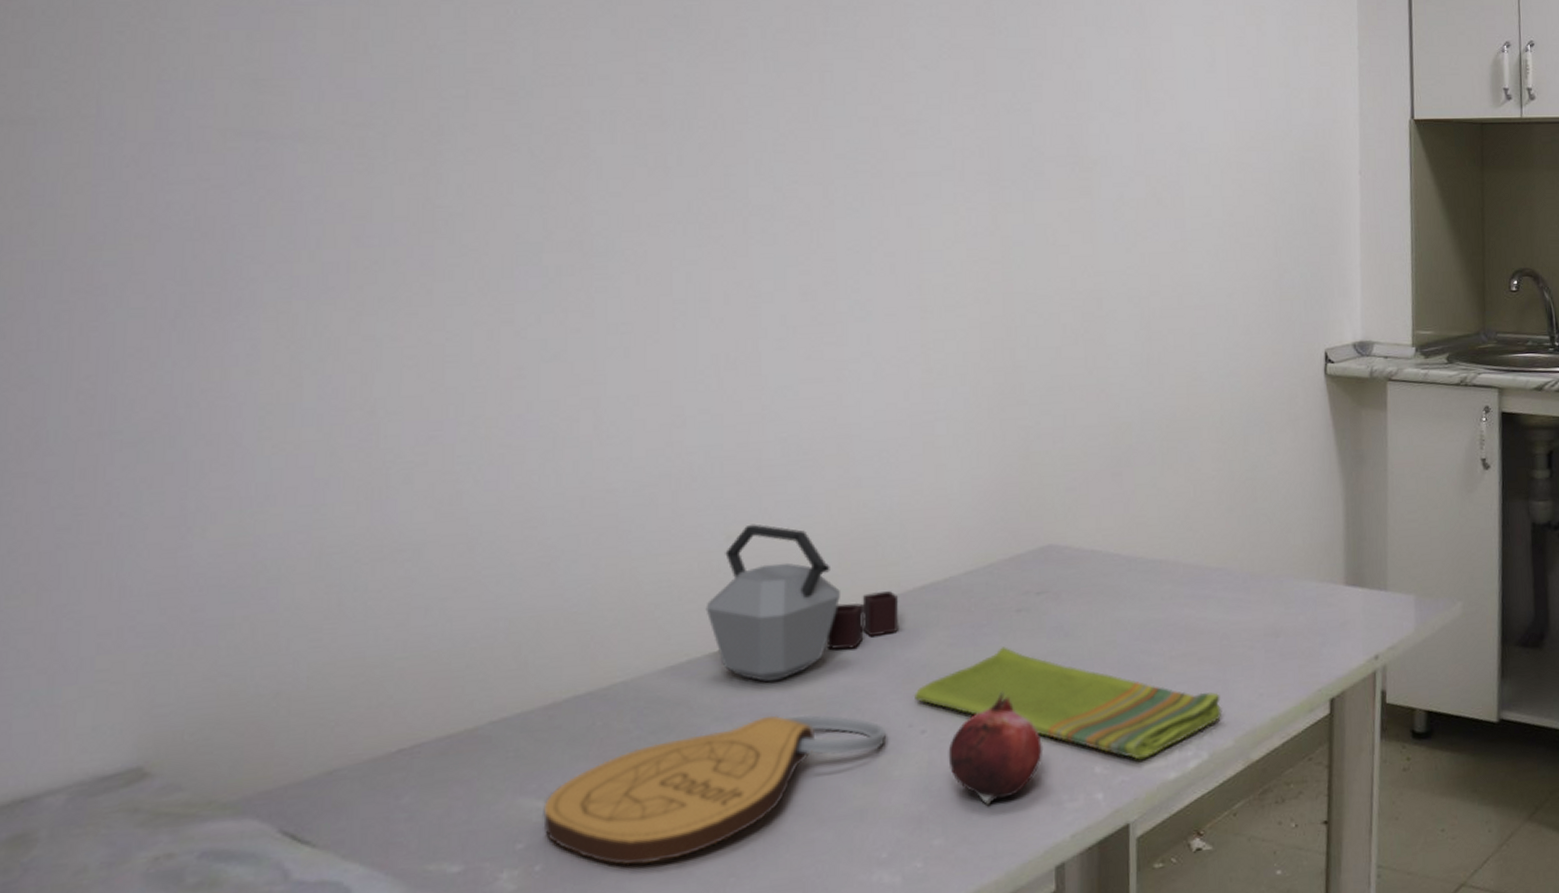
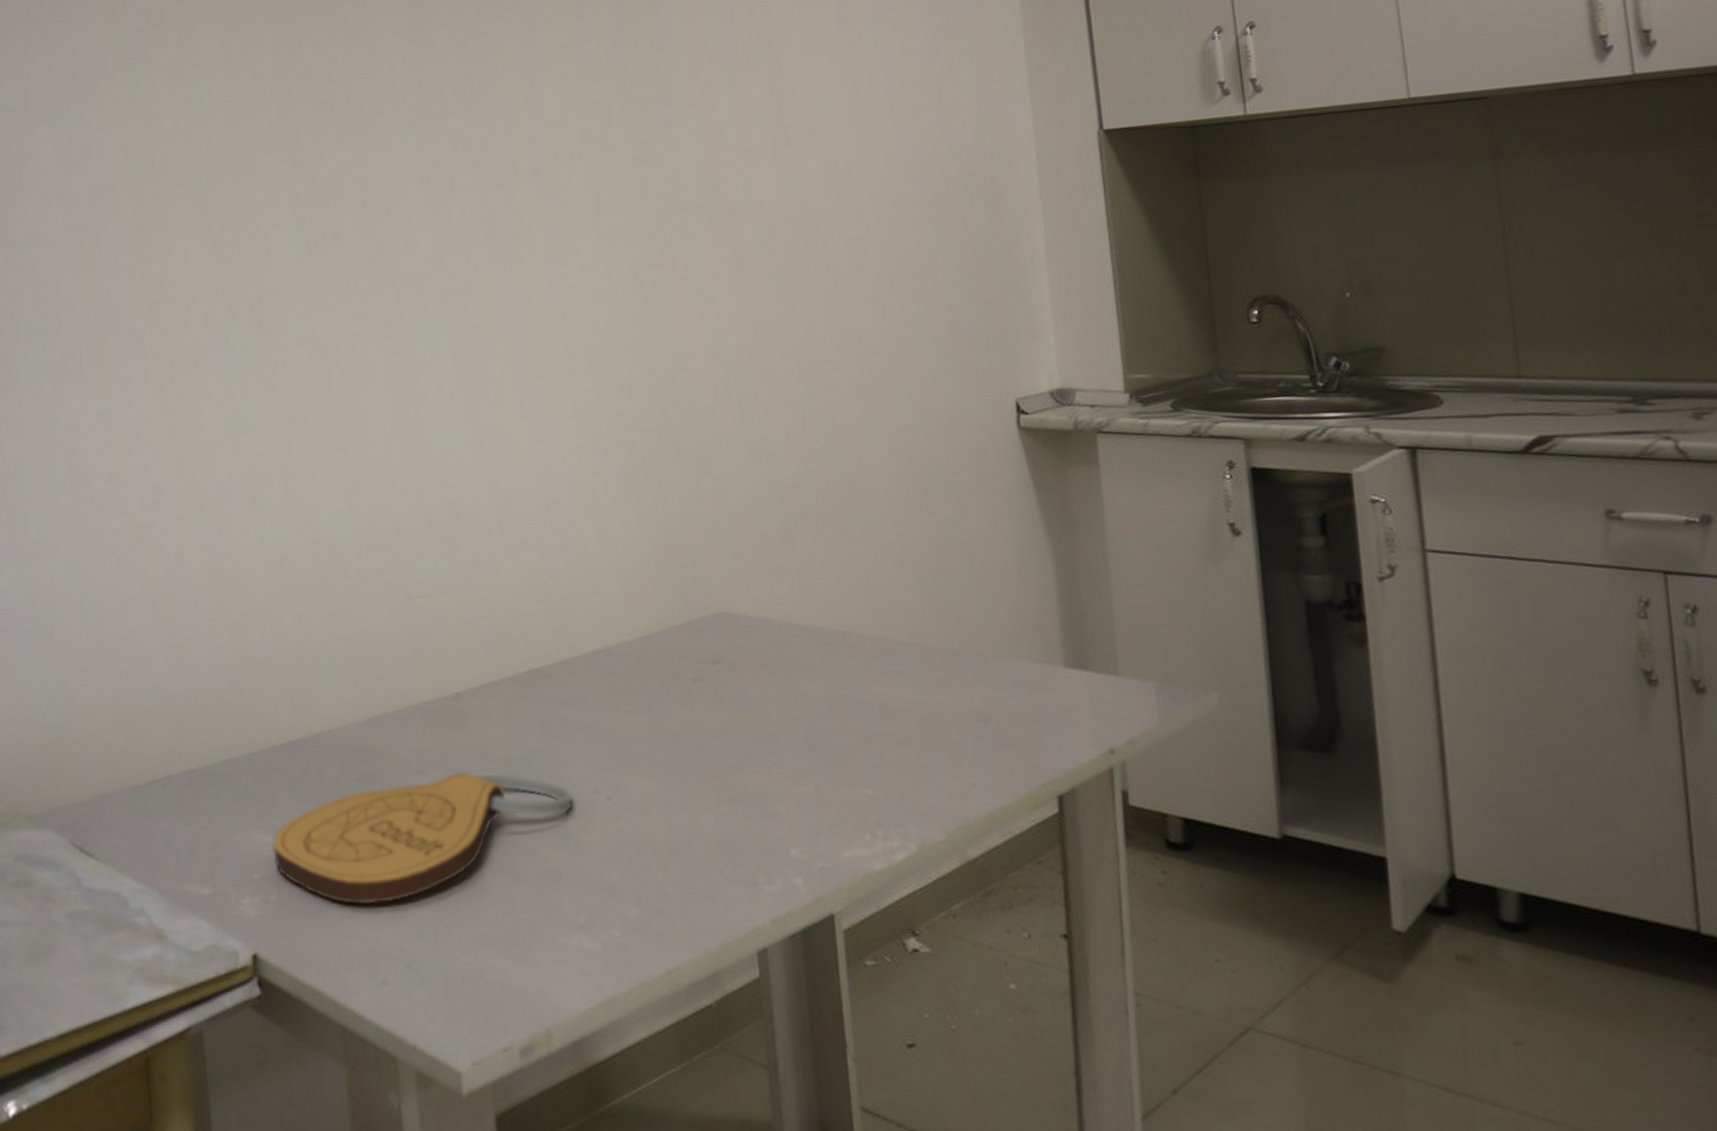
kettle: present [705,524,899,681] -> none [395,584,575,738]
dish towel: present [913,647,1222,760] -> none [596,717,929,846]
fruit: present [948,691,1044,805] -> none [635,762,734,880]

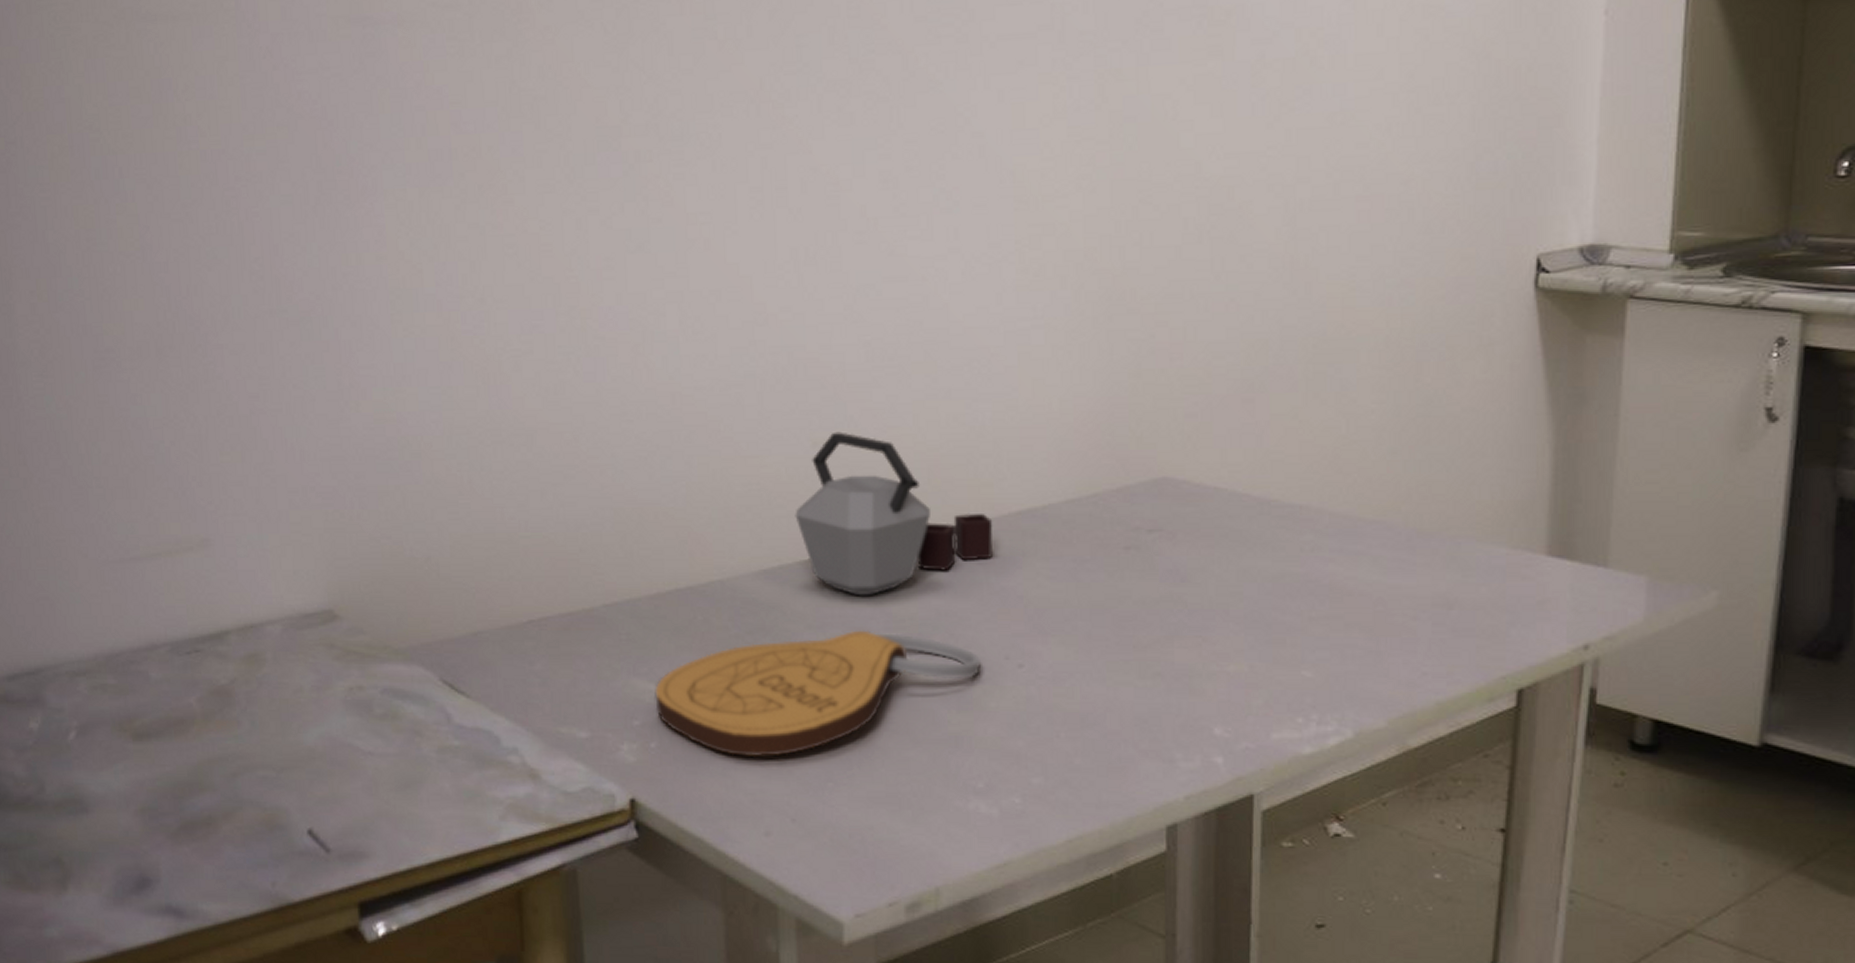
kettle: none [395,584,575,738] -> present [795,431,993,595]

